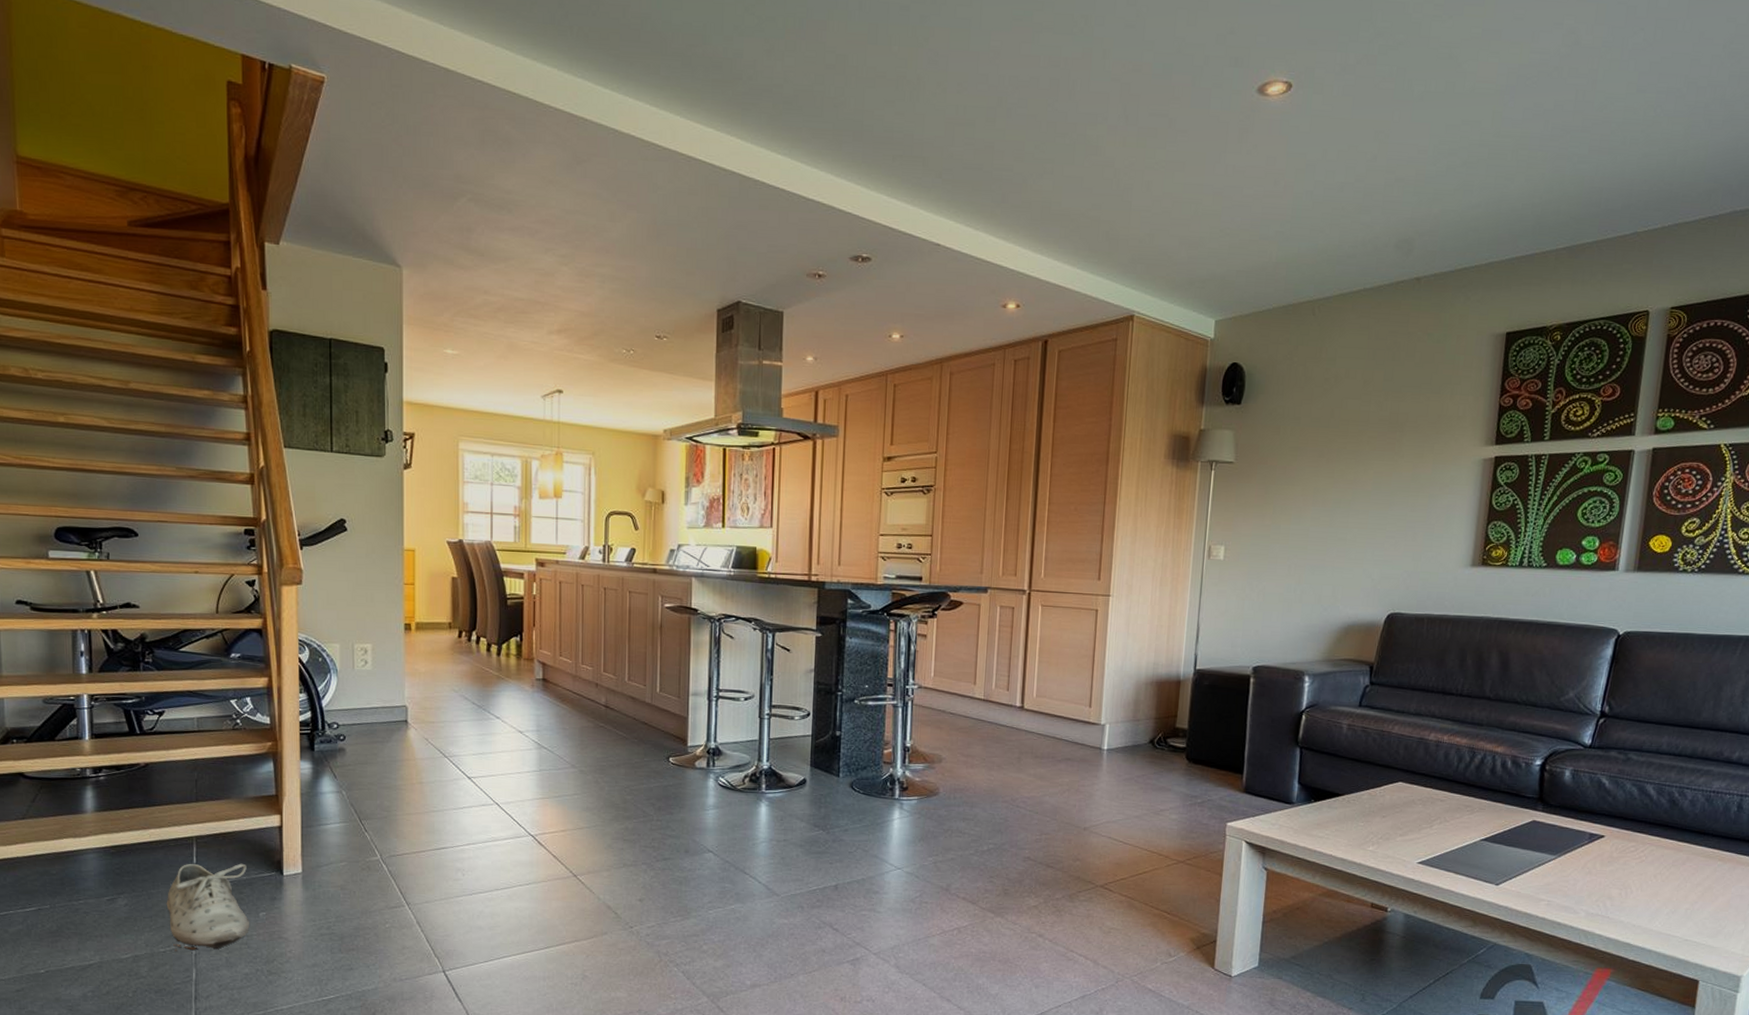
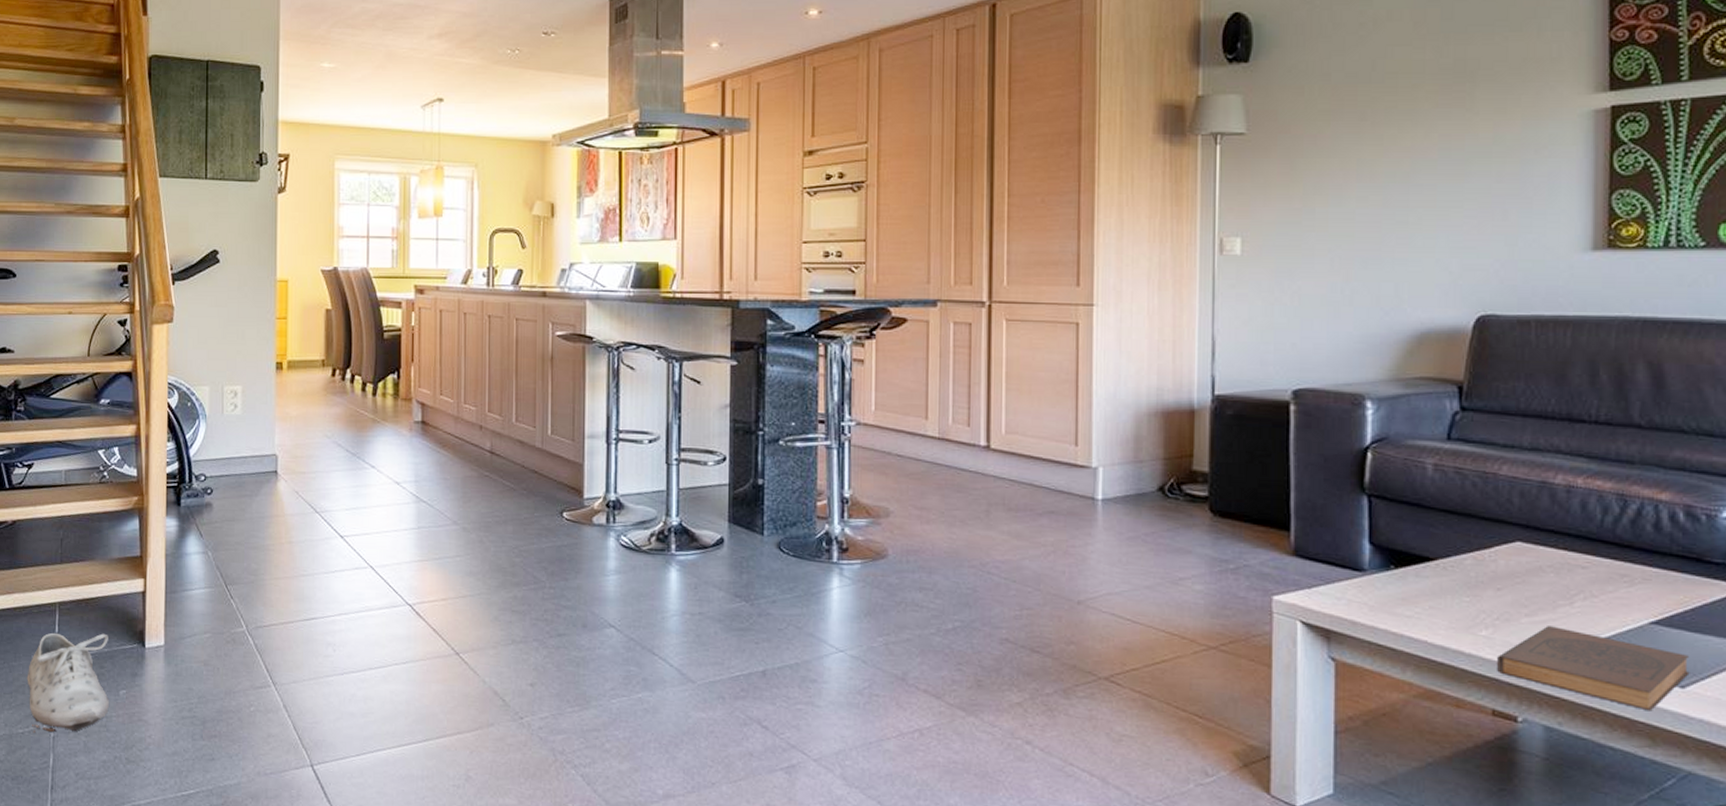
book: none [1377,843,1503,902] -> present [1497,626,1690,711]

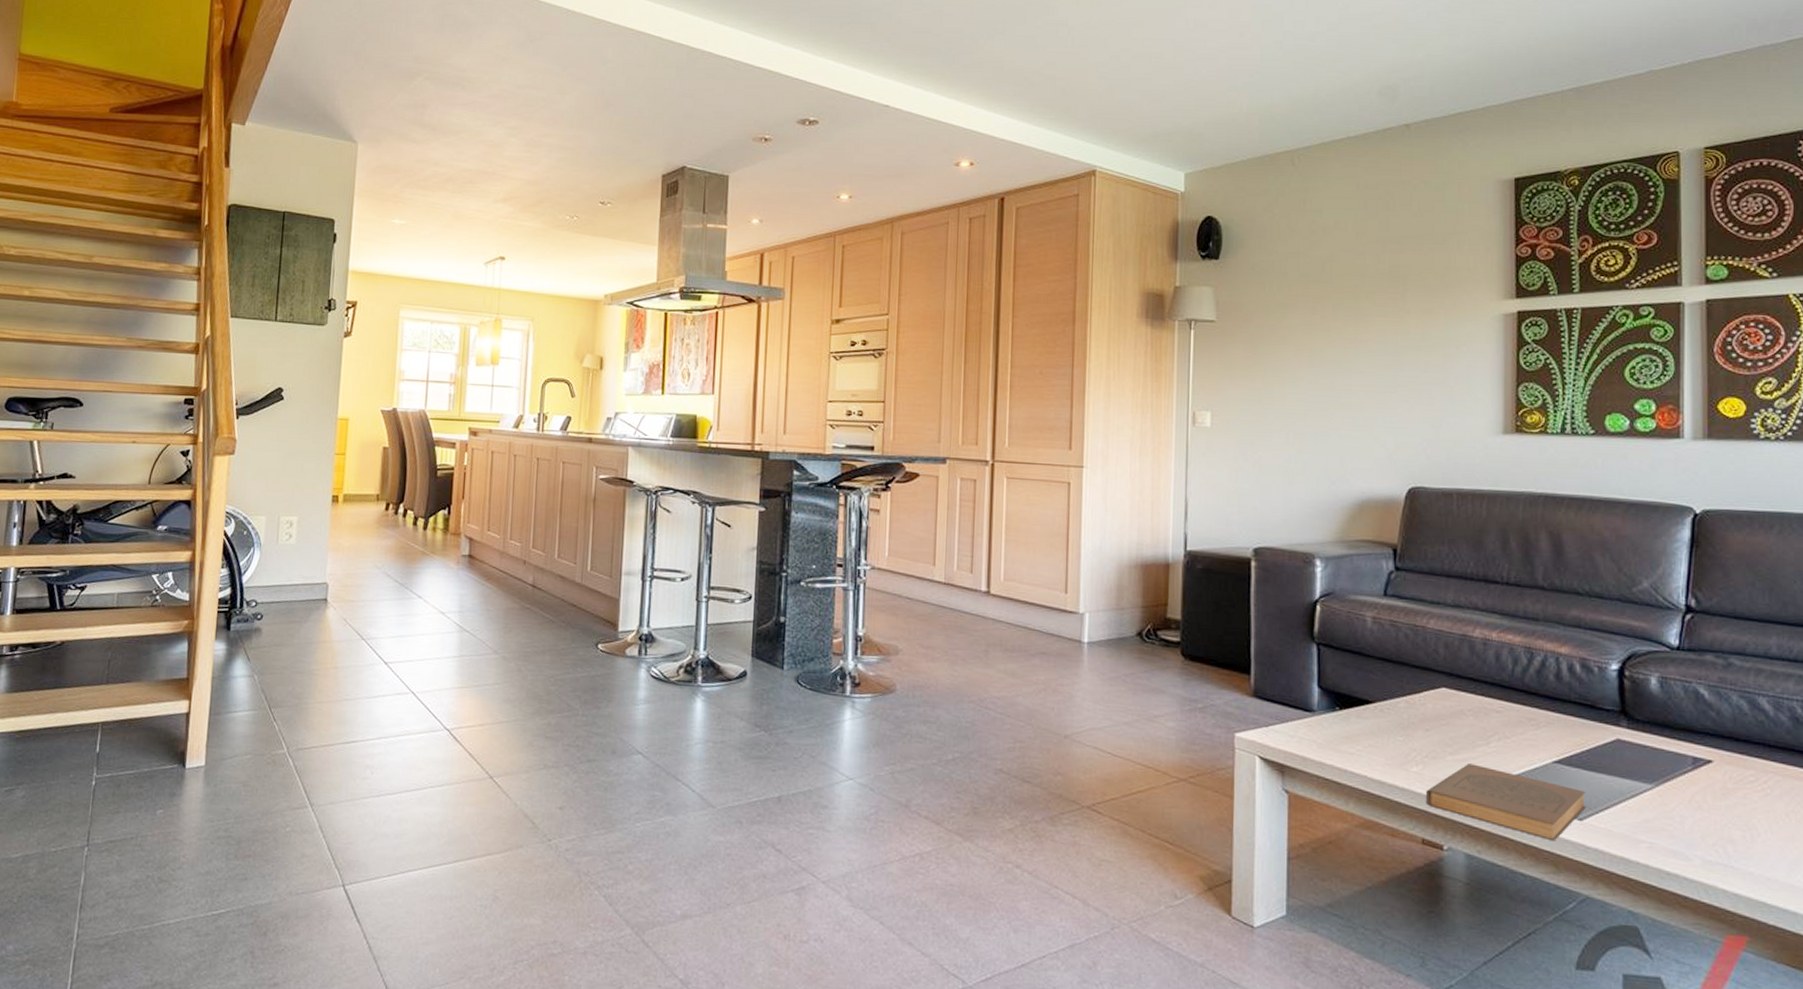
shoe: present [27,632,109,733] -> none [63,752,149,851]

